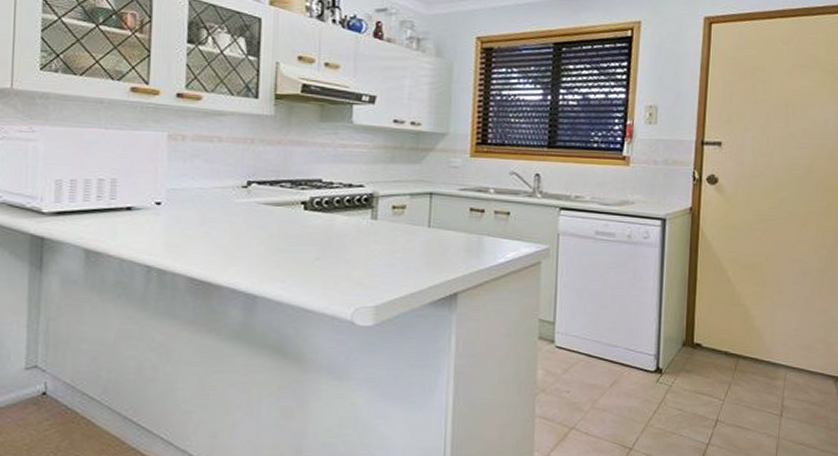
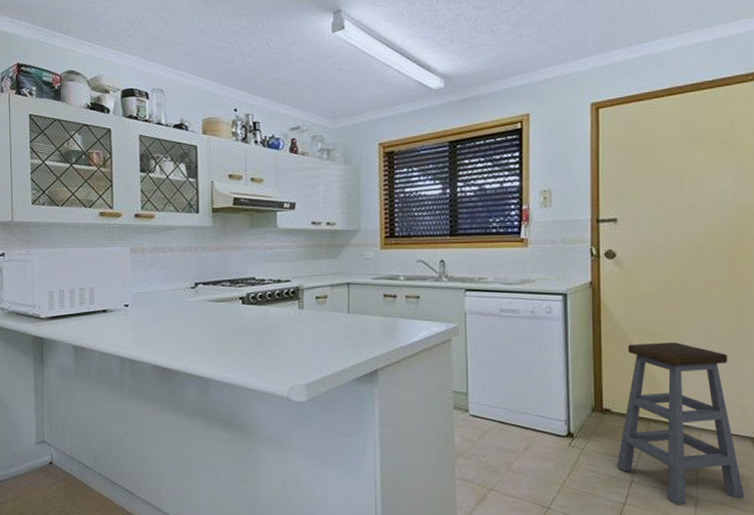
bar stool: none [703,275,824,446] -> present [617,342,745,505]

